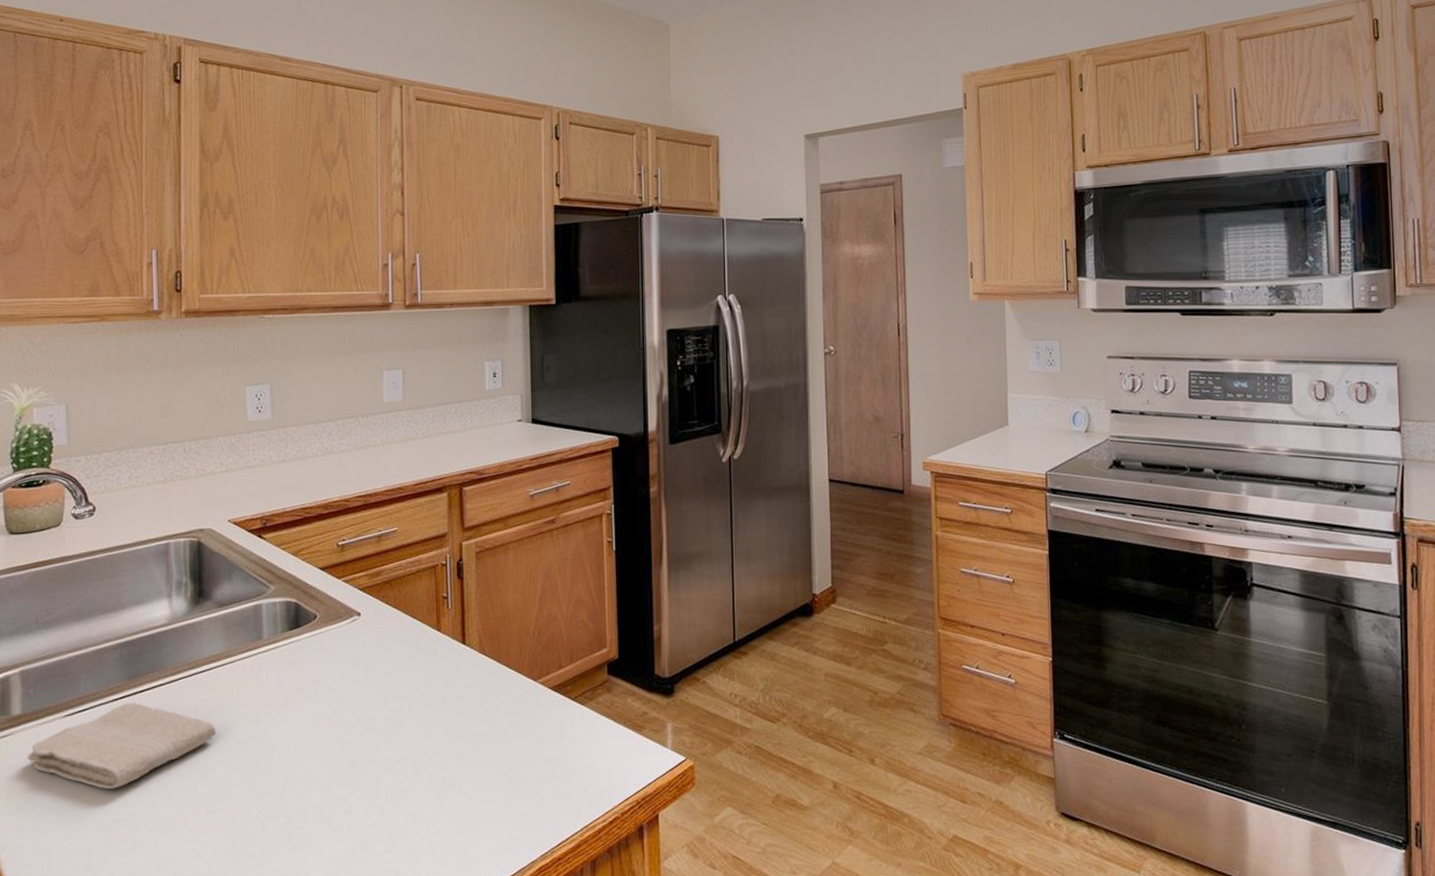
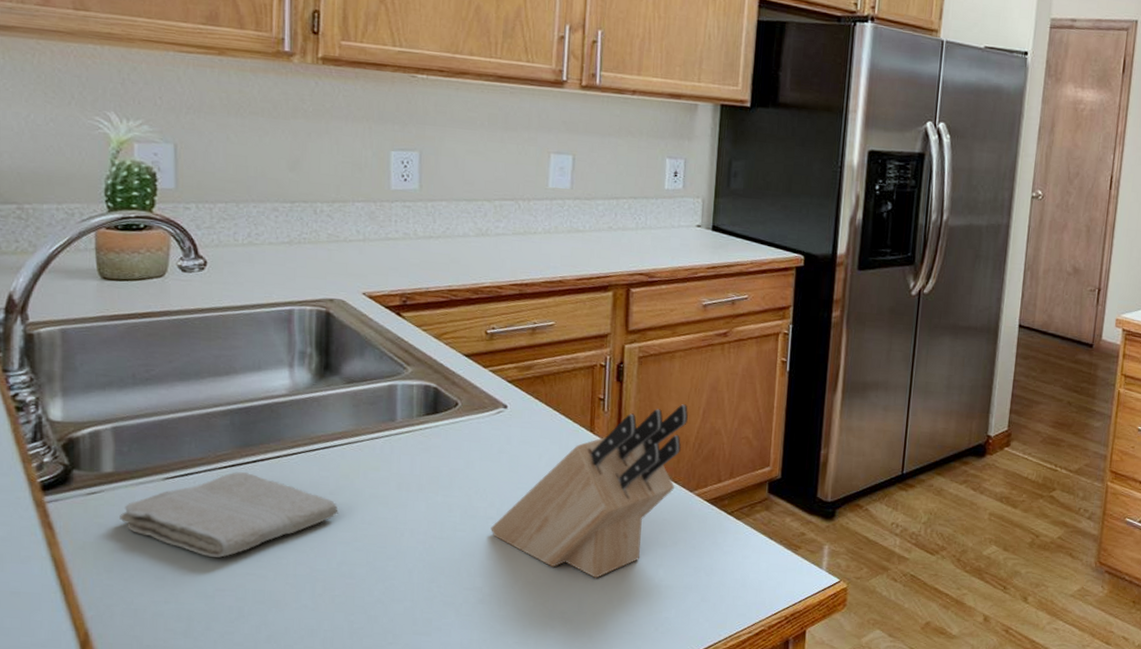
knife block: none [353,594,526,778] -> present [491,404,688,578]

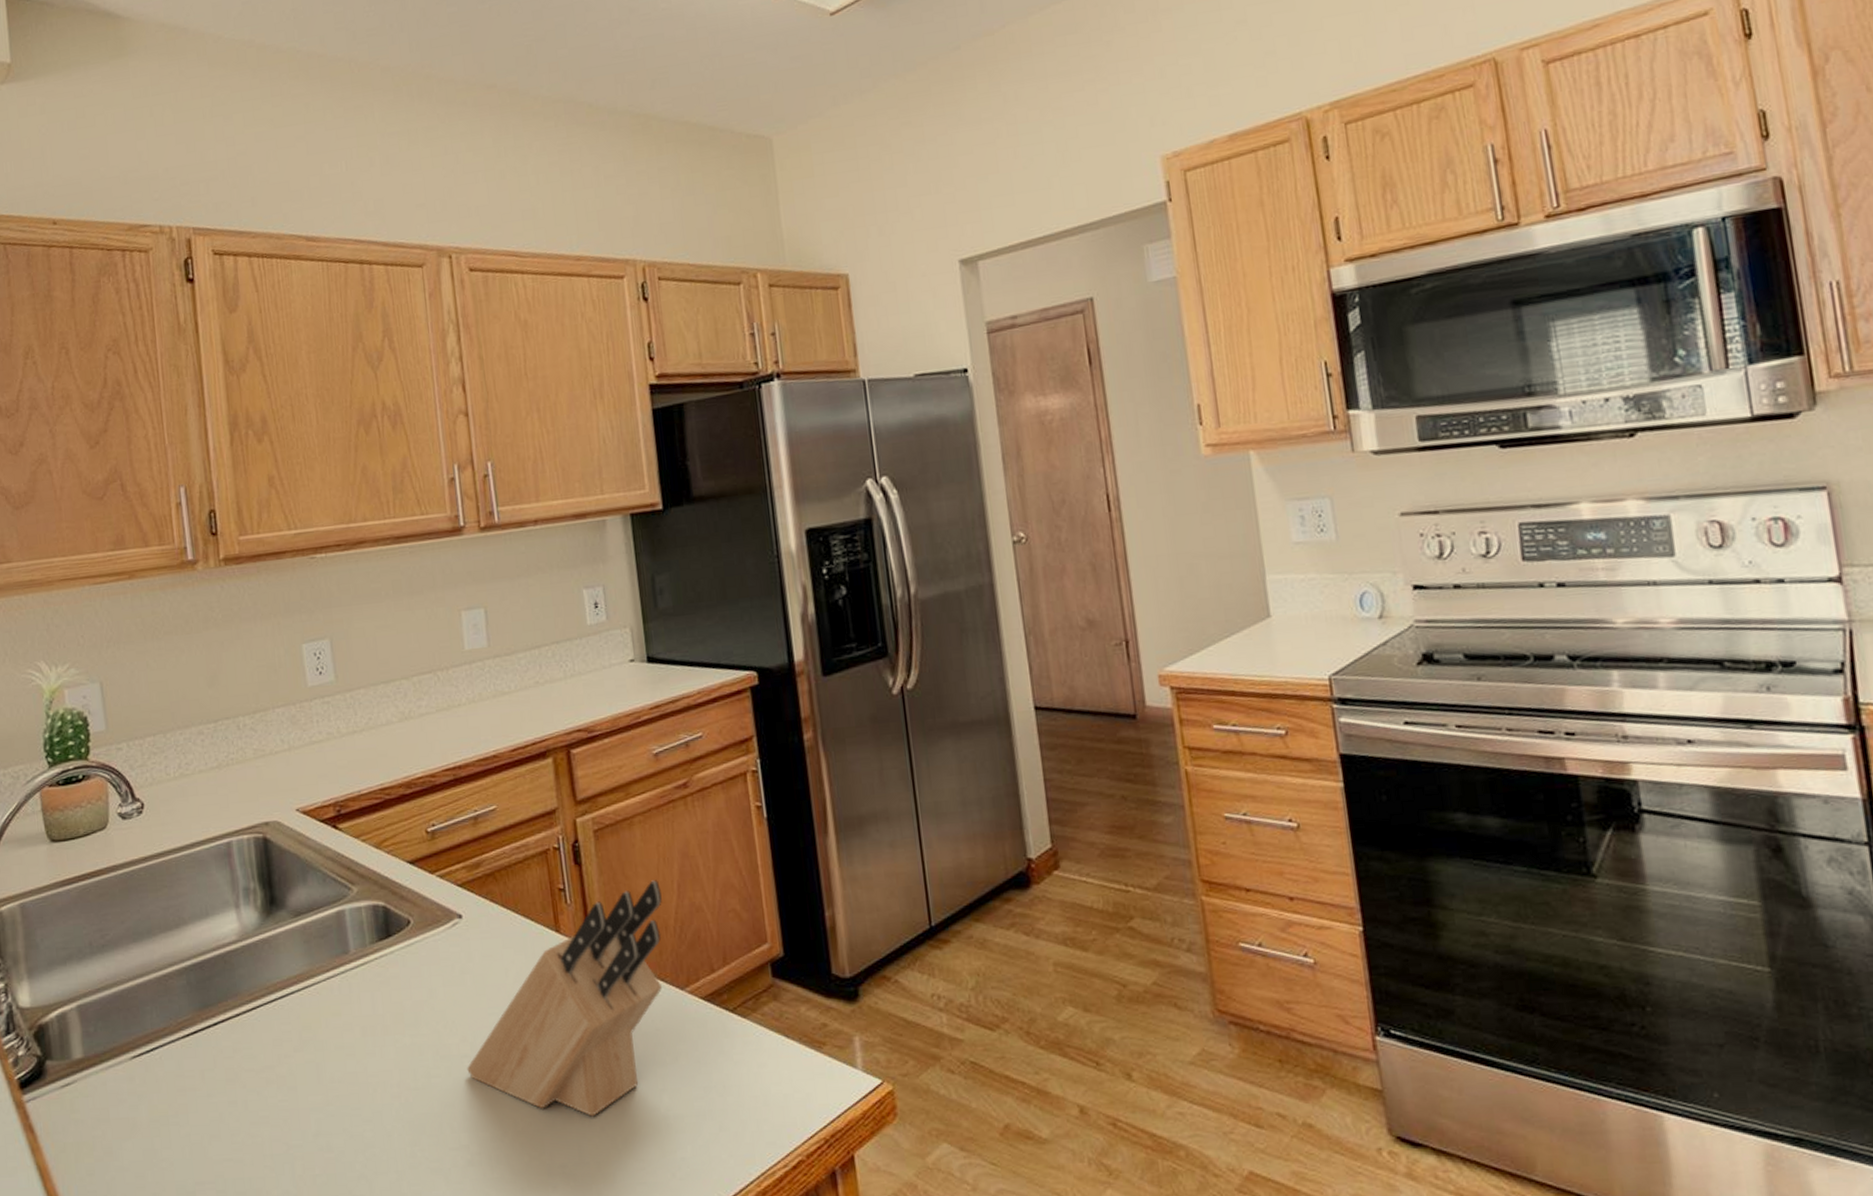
washcloth: present [120,472,338,558] -> none [94,1038,306,1144]

